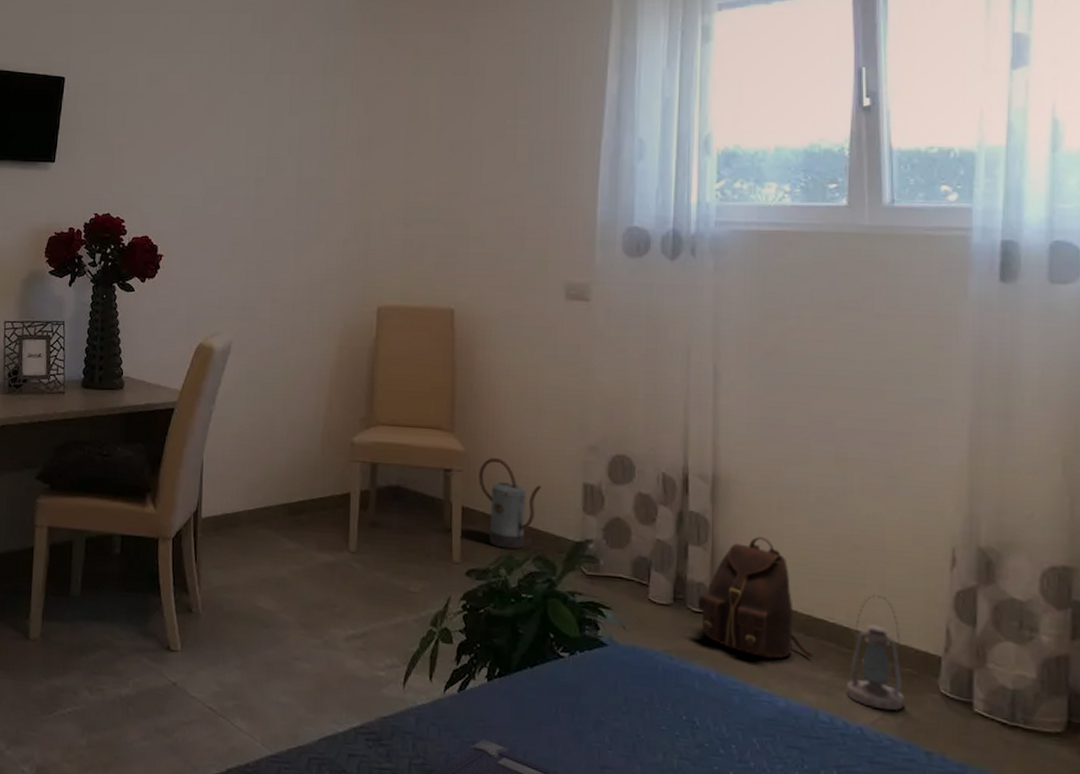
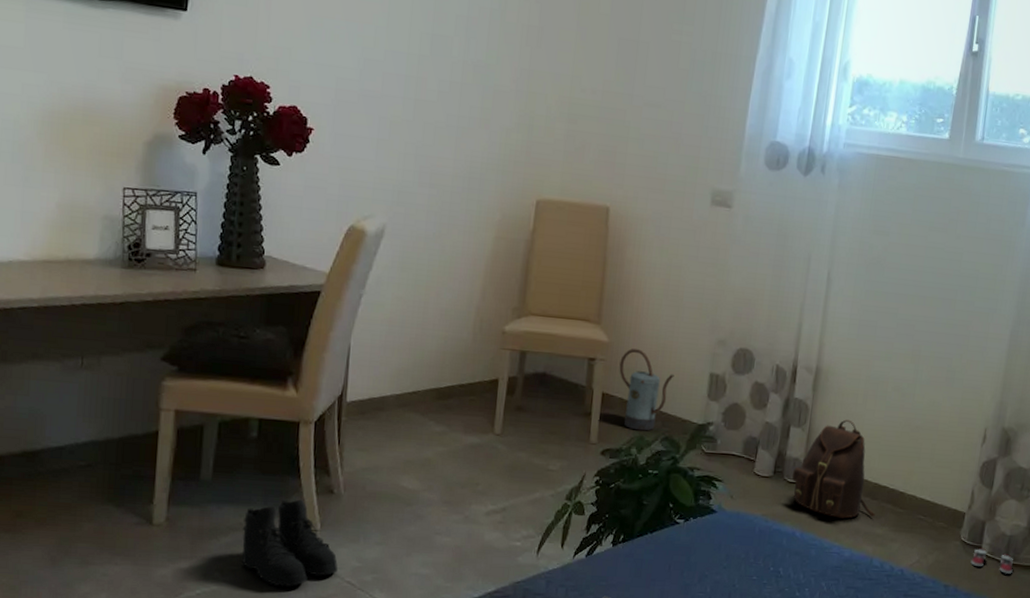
boots: none [108,616,200,710] -> present [241,498,338,587]
lantern: present [846,594,904,711] -> none [895,465,940,556]
sneaker: none [959,704,1025,742] -> present [970,548,1013,574]

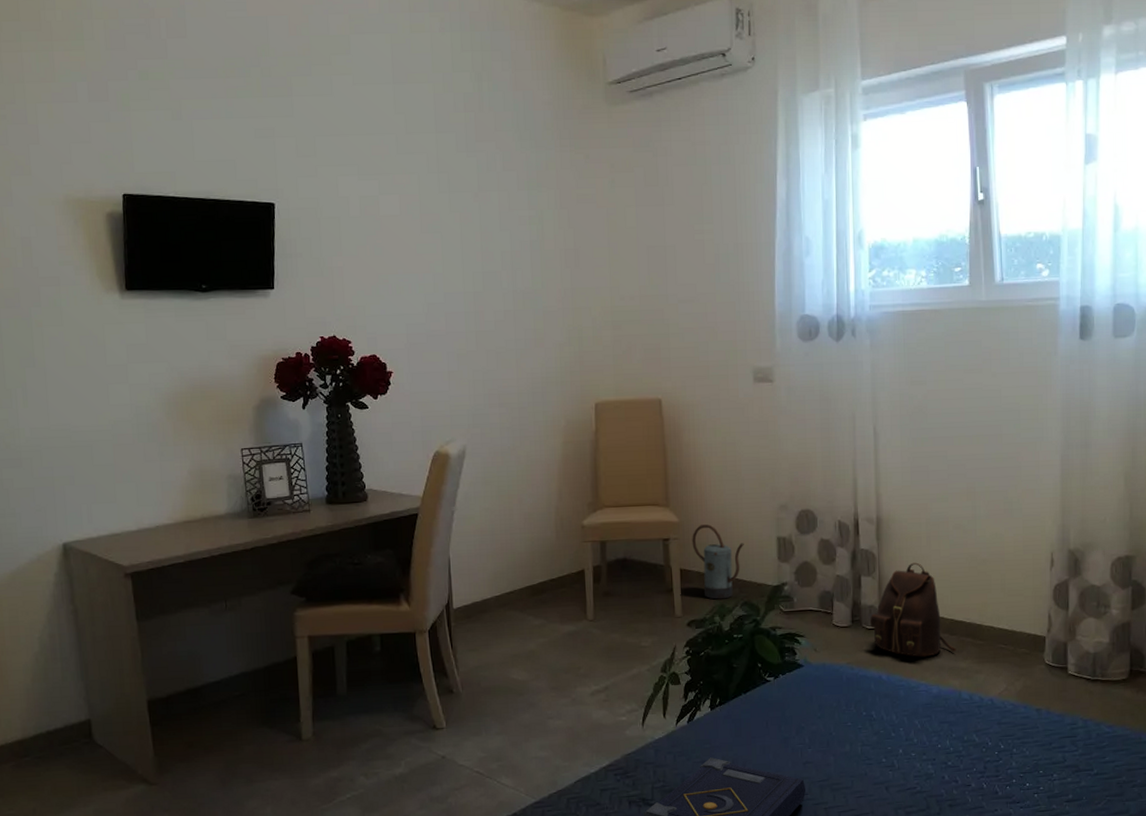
boots: present [241,498,338,587] -> none [378,700,467,784]
sneaker: present [970,548,1013,574] -> none [1059,668,1103,691]

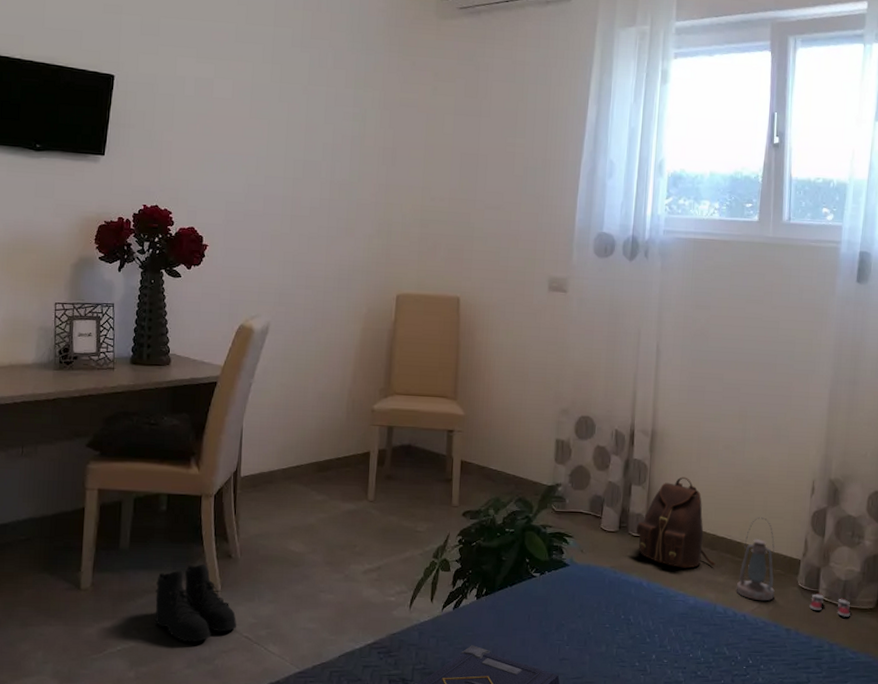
boots: none [378,700,467,784] -> present [155,563,237,643]
watering can: present [692,524,744,600] -> none [475,420,524,494]
lantern: none [980,596,1021,683] -> present [736,517,775,601]
sneaker: none [1059,668,1103,691] -> present [809,592,851,617]

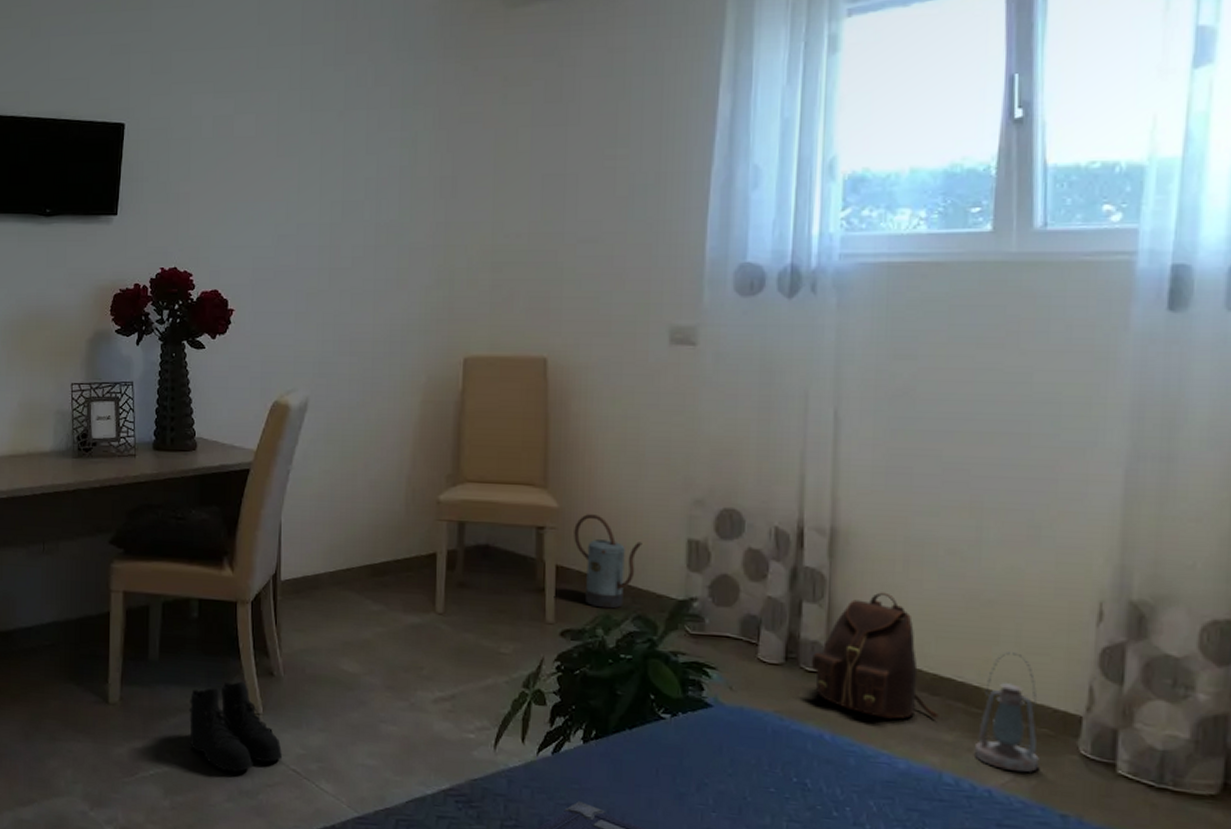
watering can: none [475,420,524,494] -> present [574,514,642,609]
sneaker: present [809,592,851,617] -> none [1100,765,1174,805]

